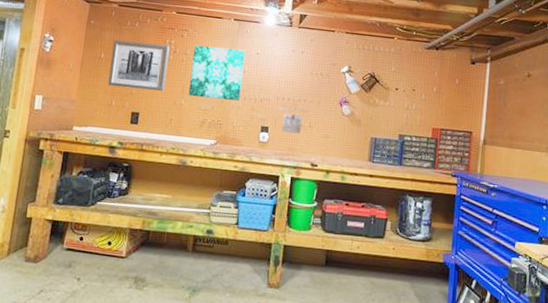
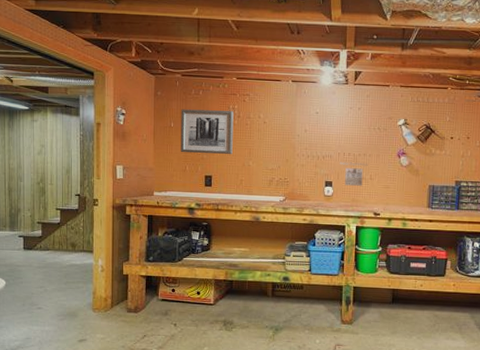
wall art: present [188,45,245,101] -> none [255,109,305,159]

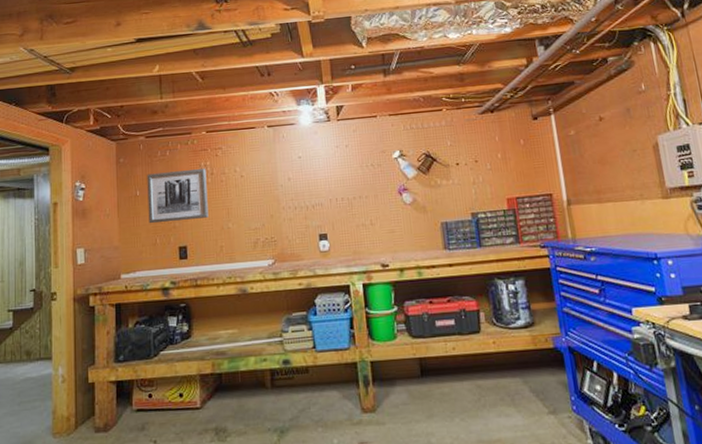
calendar: present [340,162,368,186] -> none [333,206,366,236]

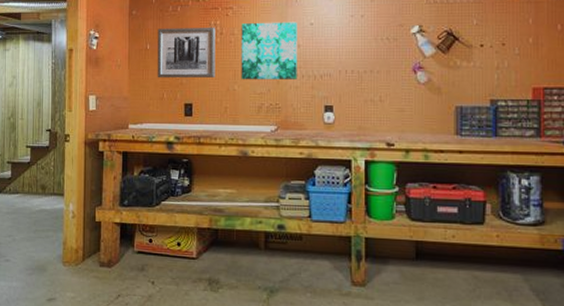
wall art: none [231,156,290,218] -> present [241,22,297,80]

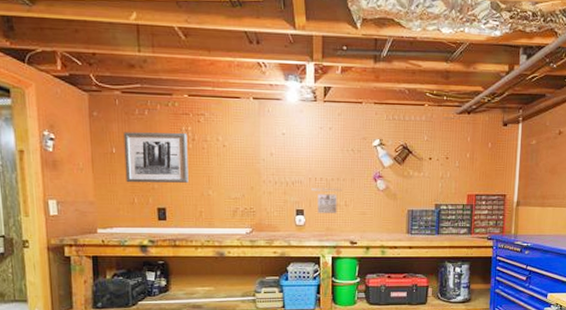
wall art: present [241,22,297,80] -> none [214,130,270,186]
calendar: none [342,81,376,110] -> present [311,187,342,213]

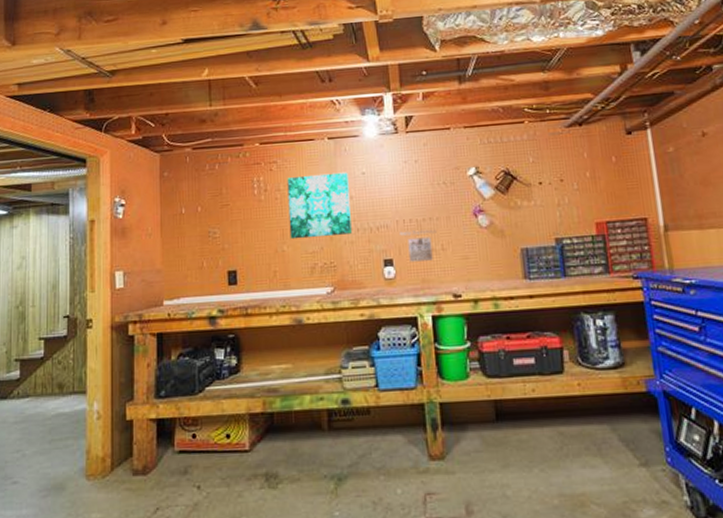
wall art: present [123,132,189,184] -> none [193,184,261,245]
wall art: none [214,130,270,186] -> present [287,172,352,240]

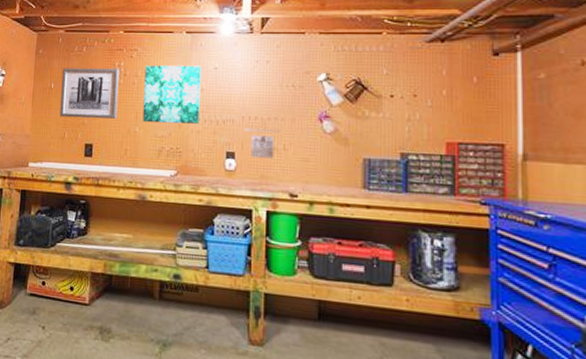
wall art: none [193,184,261,245] -> present [59,68,120,119]

